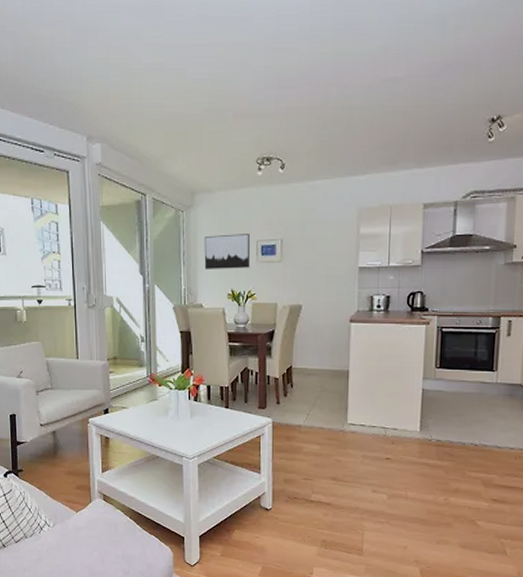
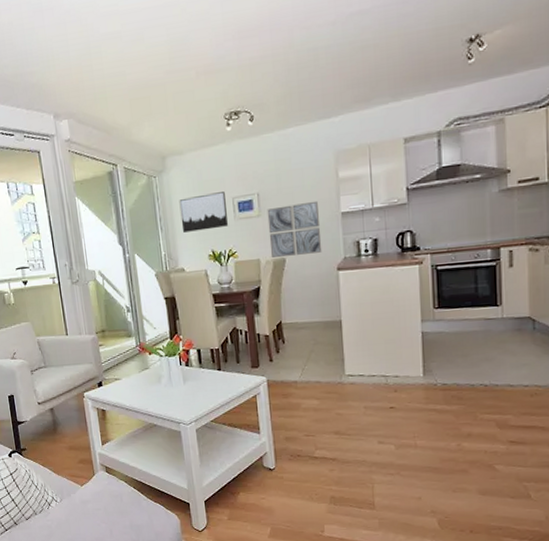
wall art: none [288,253,339,304] -> present [267,200,322,259]

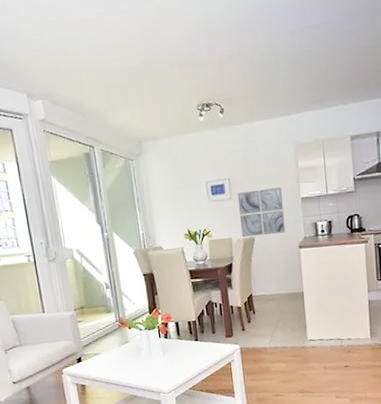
wall art: present [179,192,229,233] -> none [156,176,203,213]

